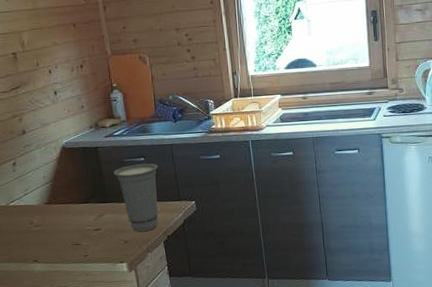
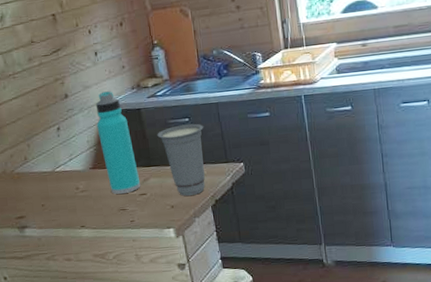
water bottle: none [53,129,96,229] -> present [95,91,141,194]

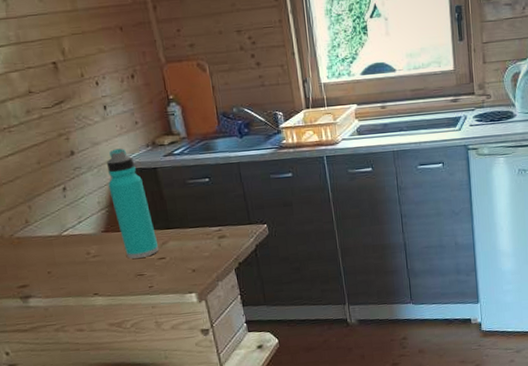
cup: present [157,123,206,196] -> none [175,183,228,259]

